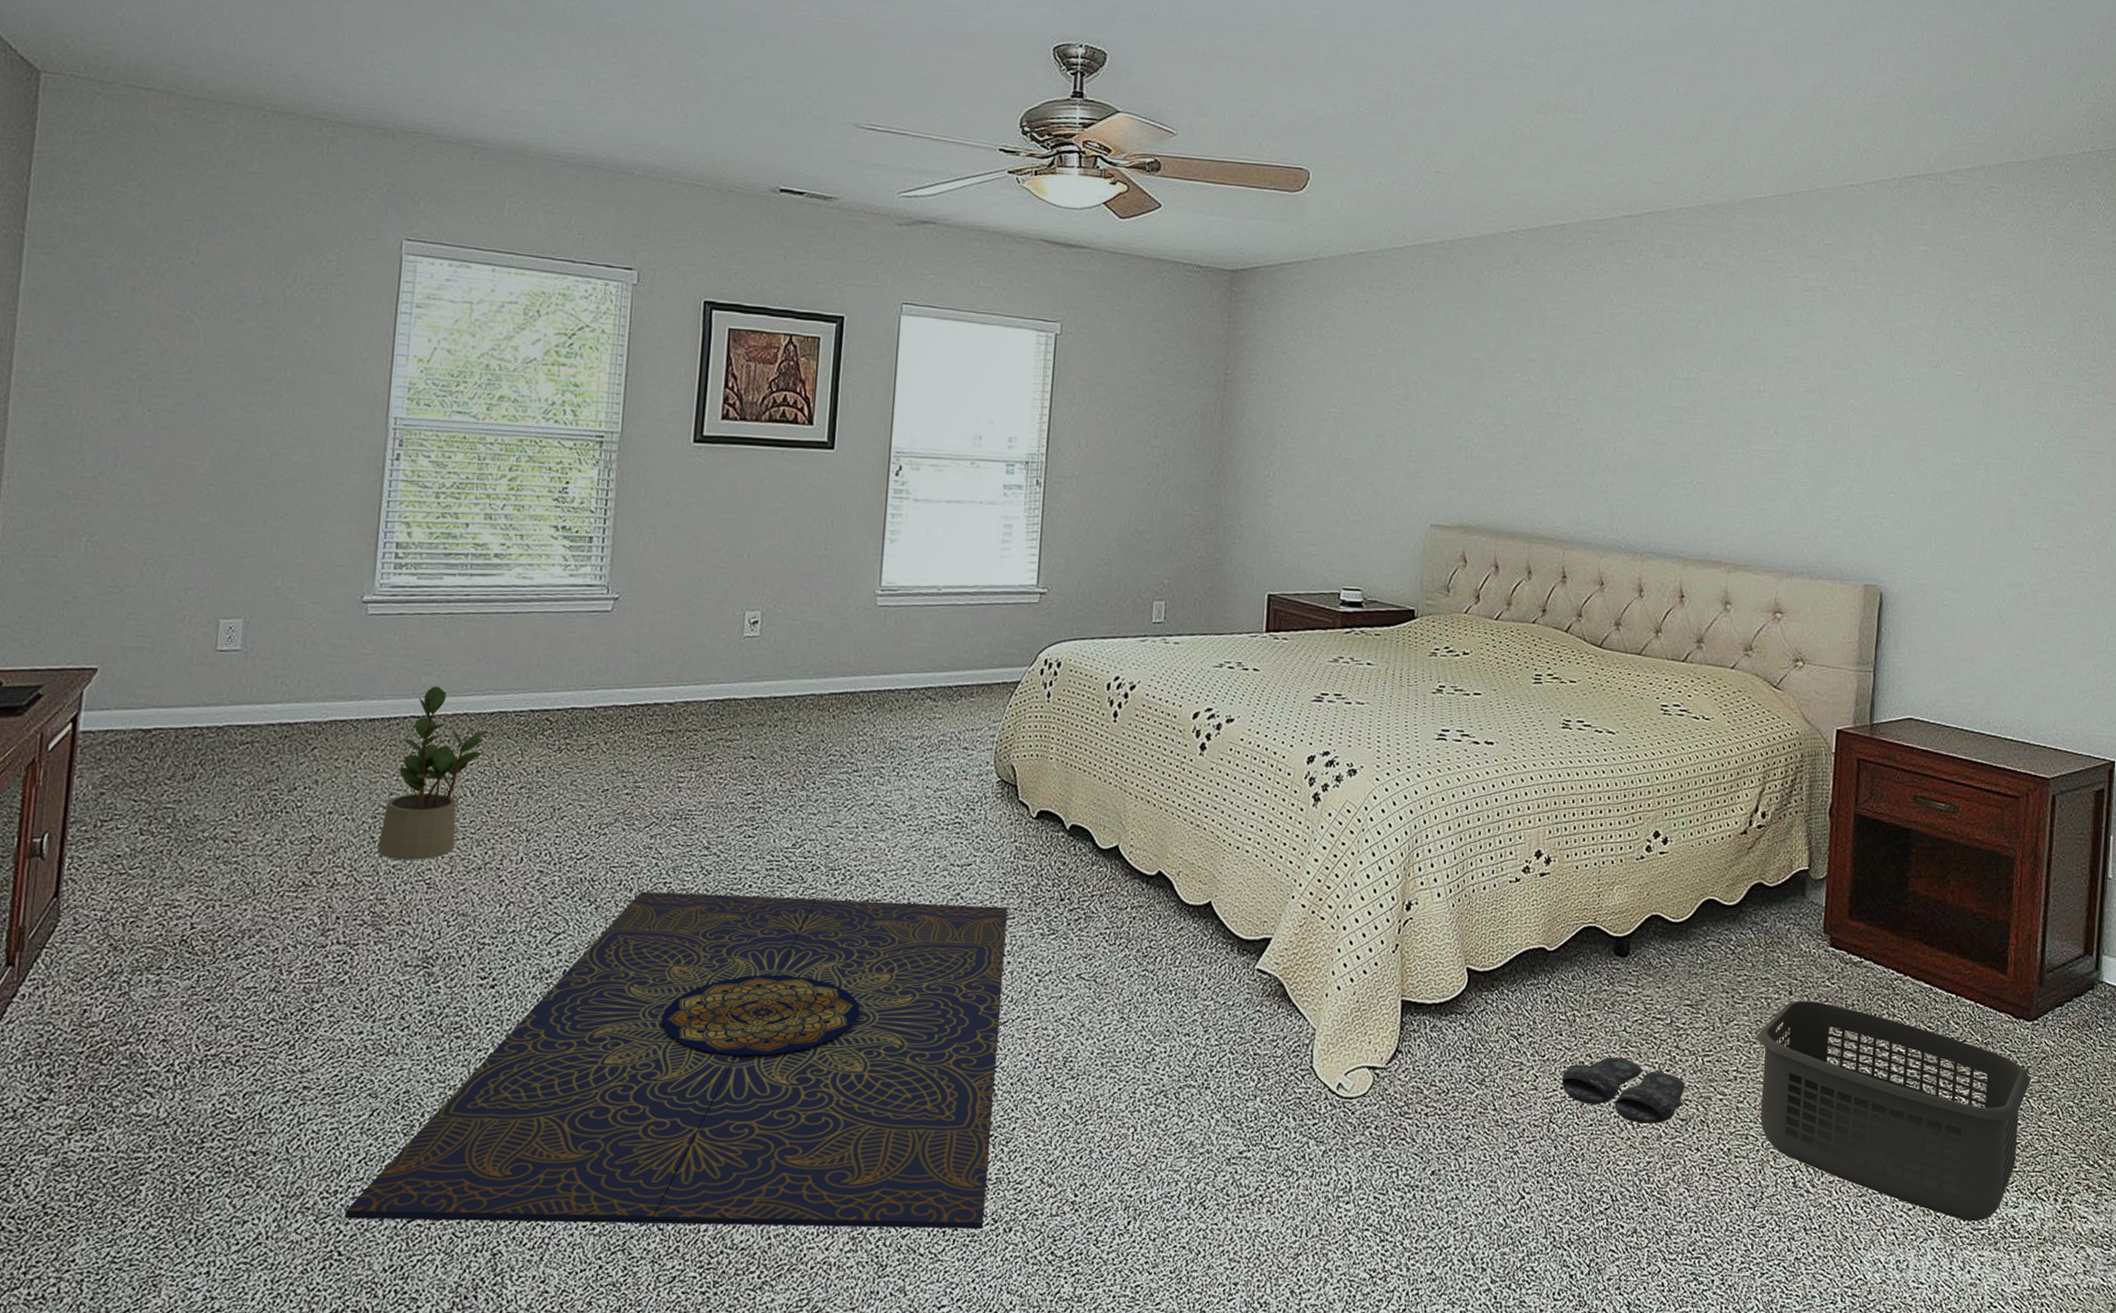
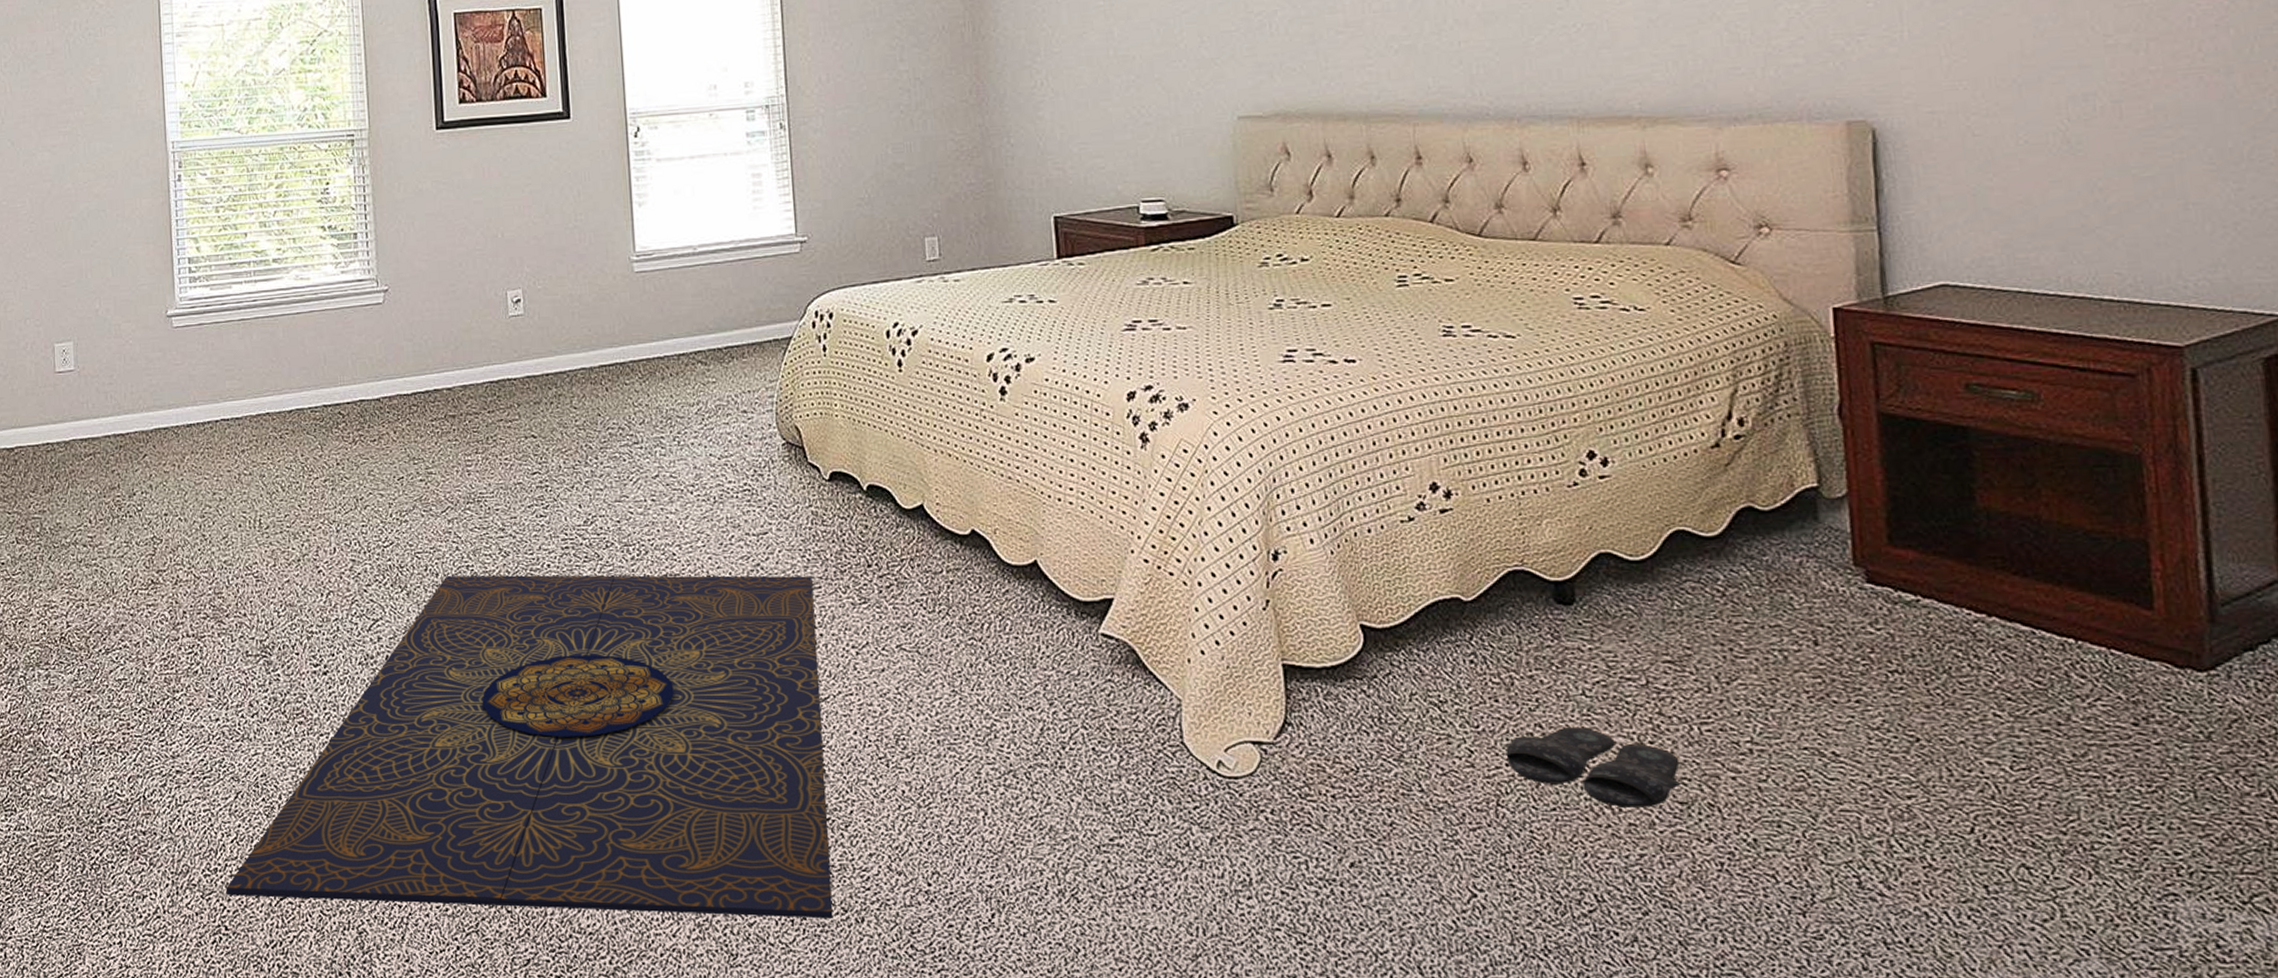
potted plant: present [377,686,489,860] -> none [209,389,290,555]
clothes hamper: present [1756,1000,2031,1222] -> none [1773,652,2218,939]

